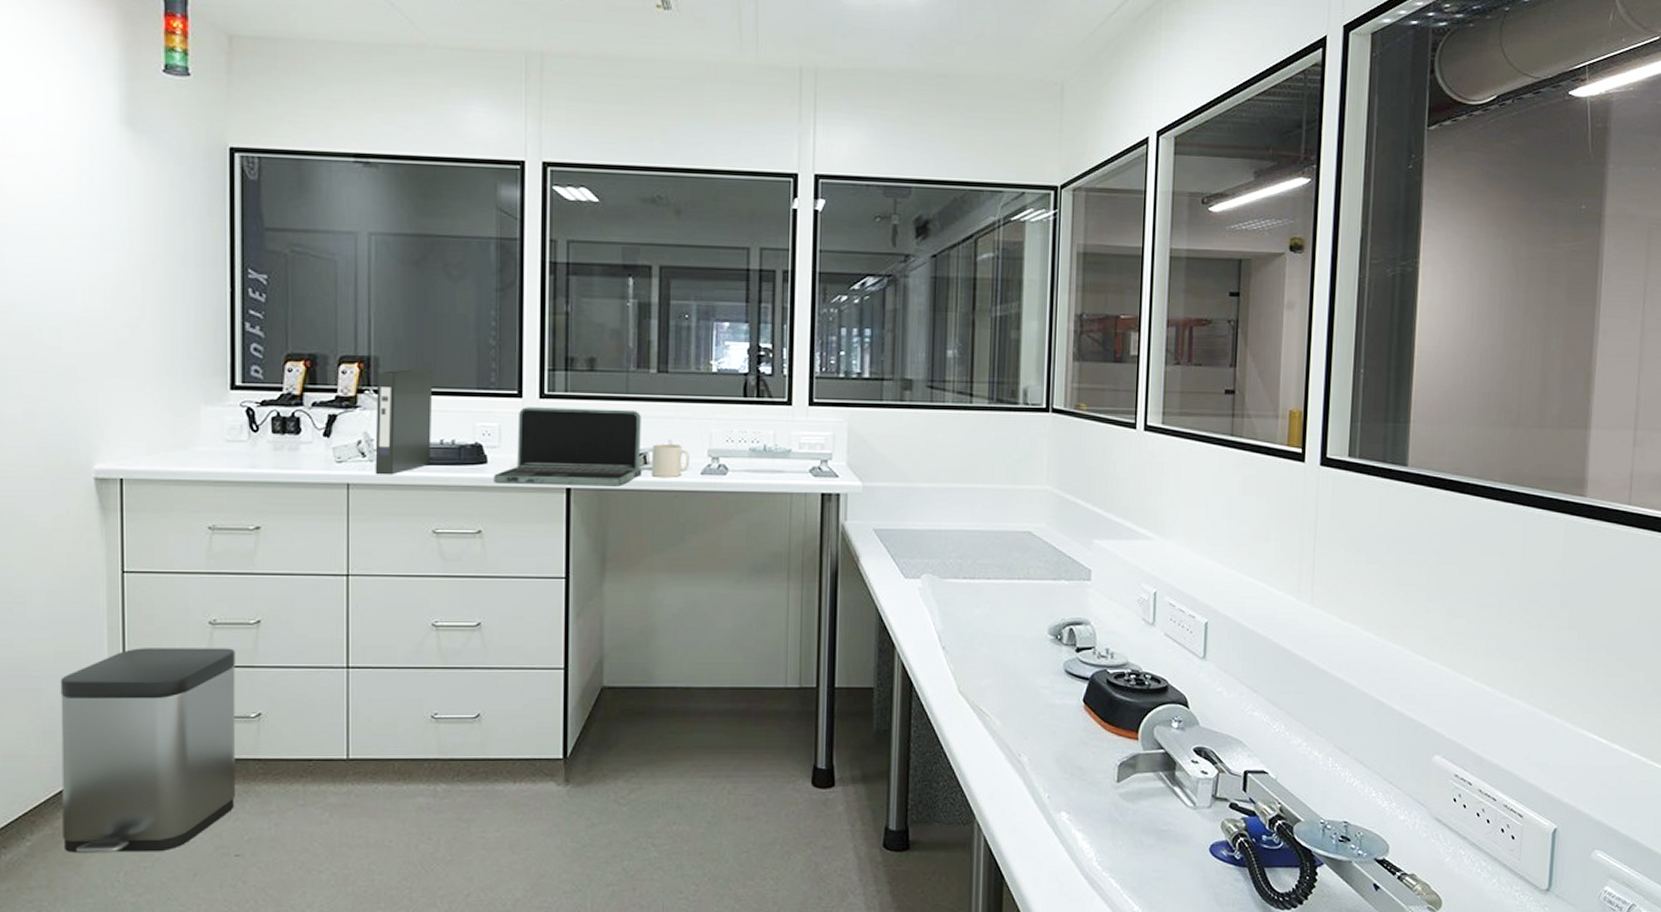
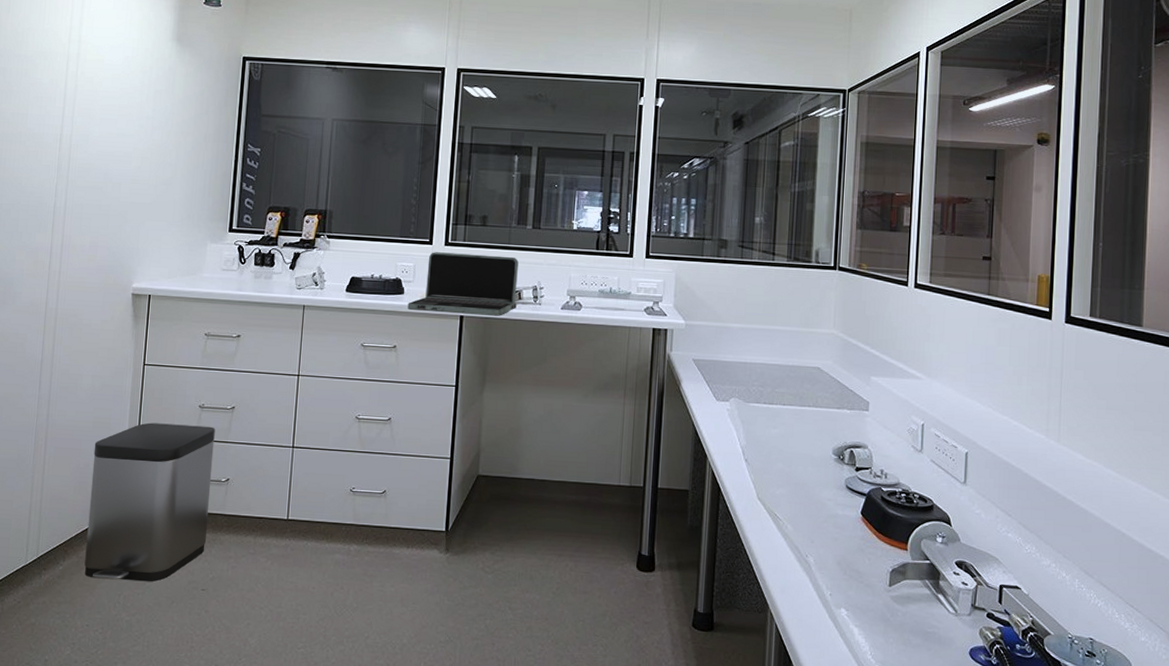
binder: present [375,369,433,475] -> none [323,220,370,300]
mug: present [651,444,690,479] -> none [523,284,553,312]

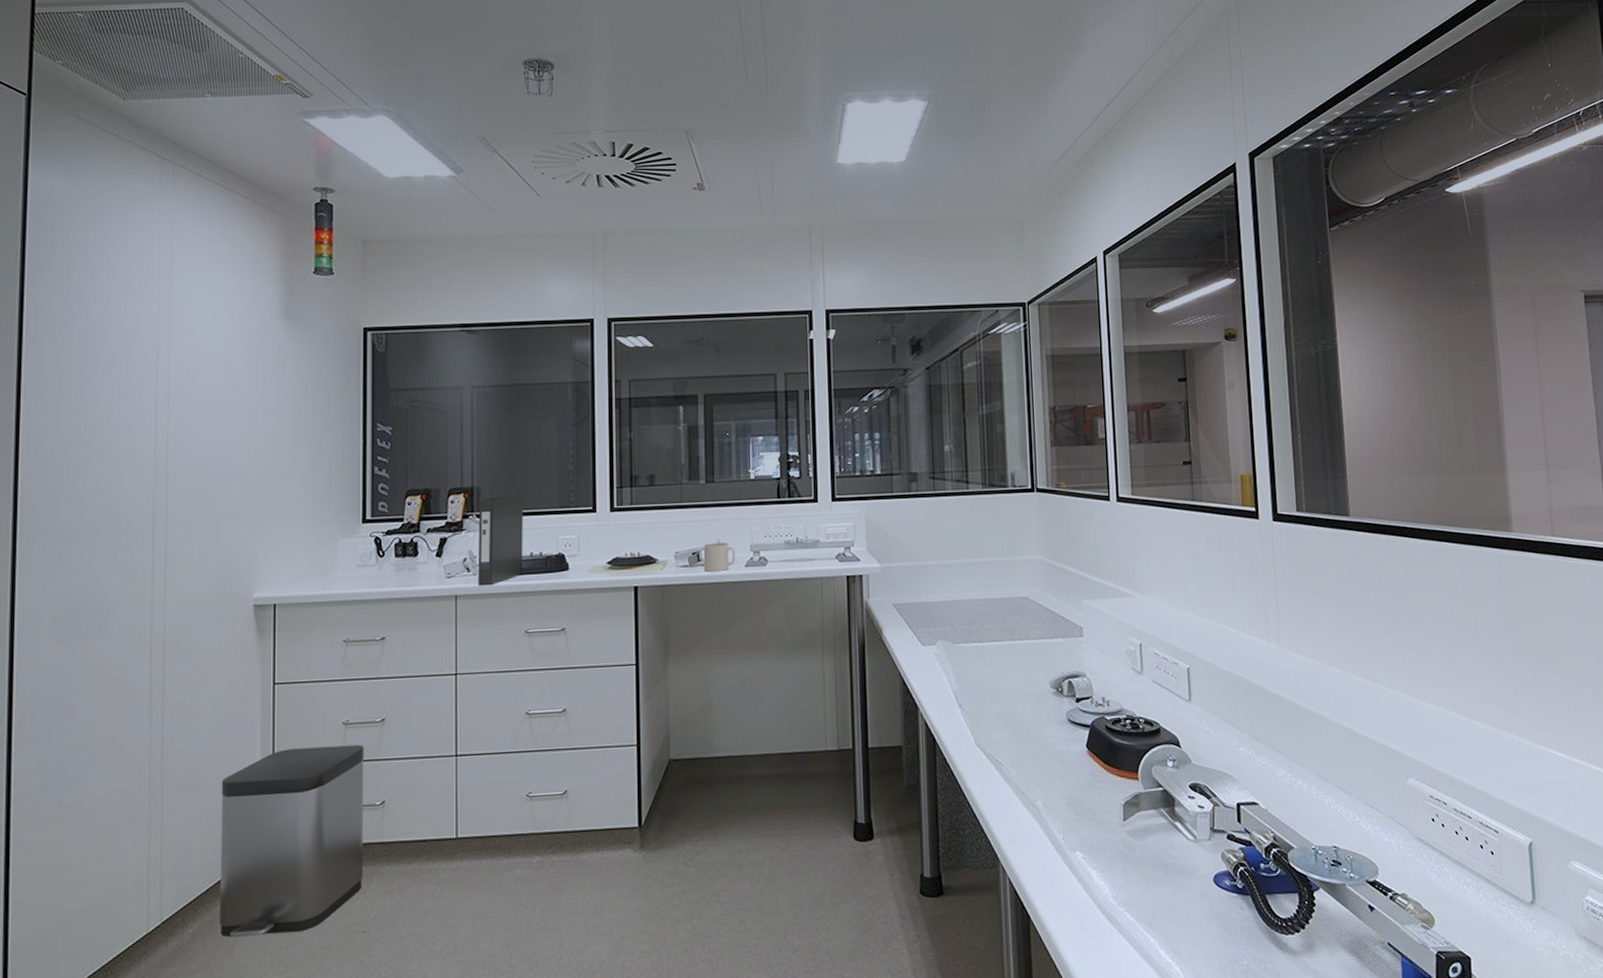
binder: none [323,220,370,300] -> present [477,494,524,586]
laptop: present [407,252,519,316] -> none [574,516,696,587]
mug: none [523,284,553,312] -> present [703,543,735,573]

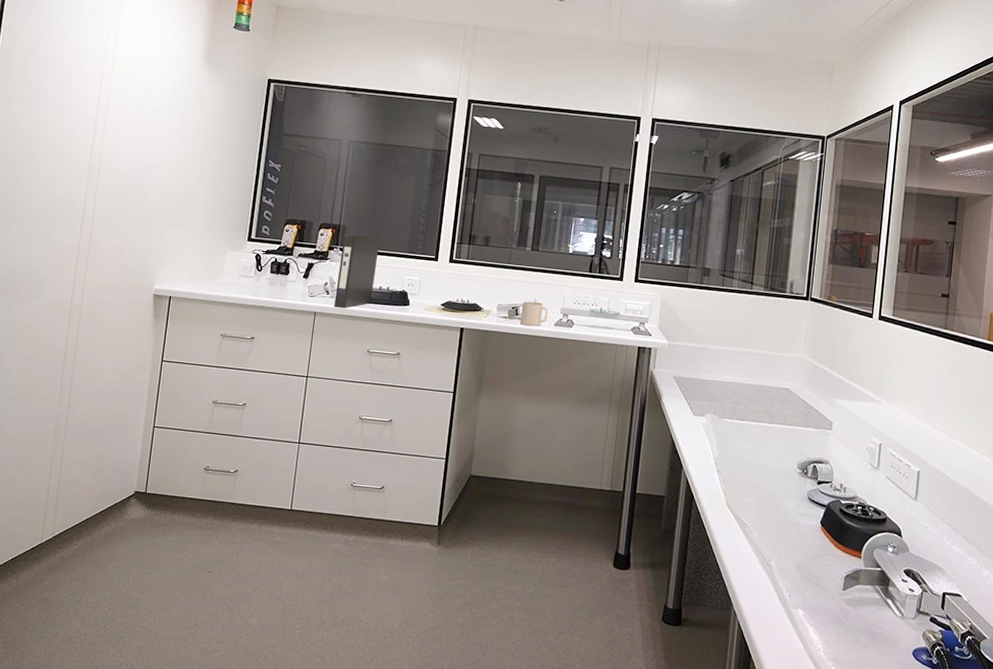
pedal bin: present [220,744,364,938] -> none [97,415,227,563]

